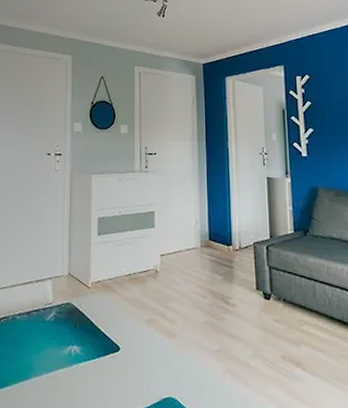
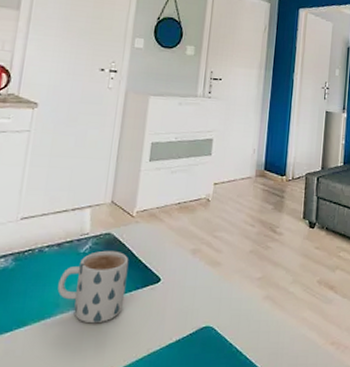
mug: none [31,319,89,388] -> present [57,250,129,324]

